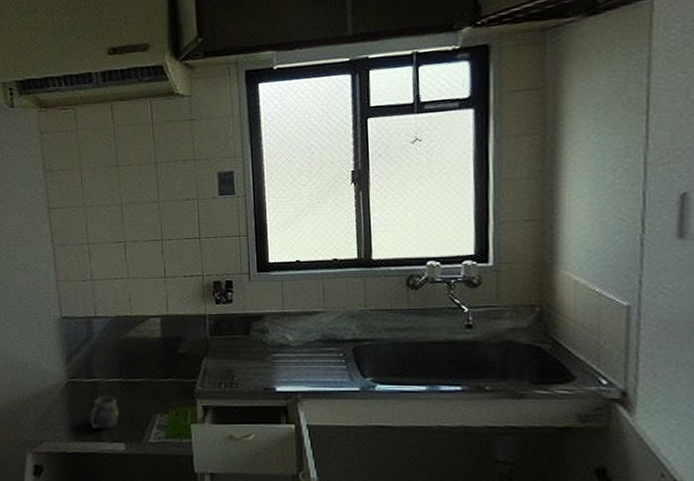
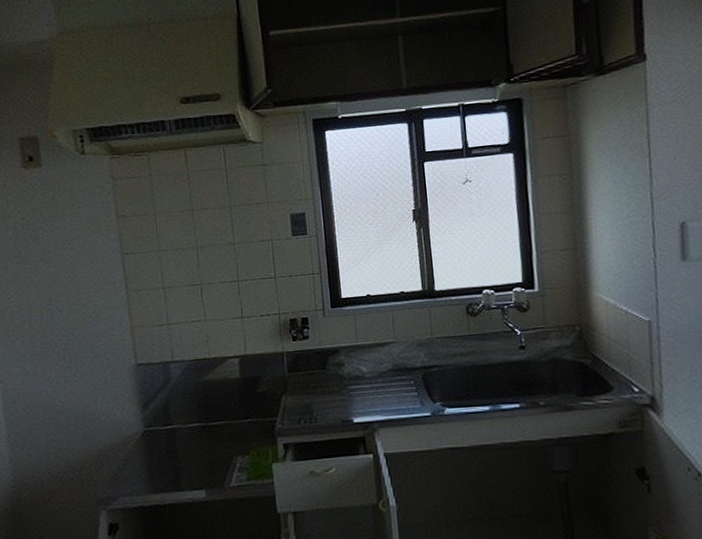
mug: present [89,396,119,429] -> none [168,442,198,478]

